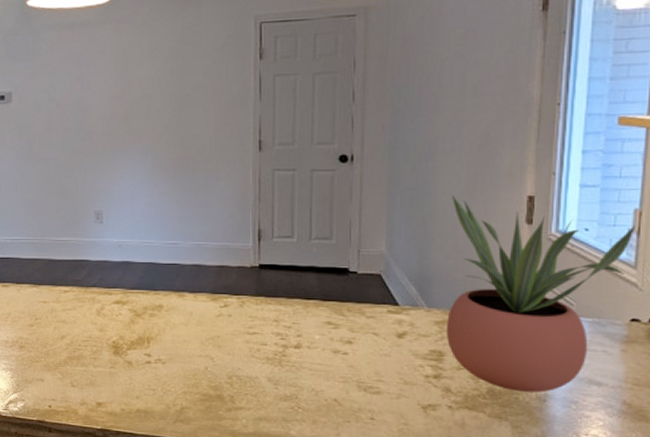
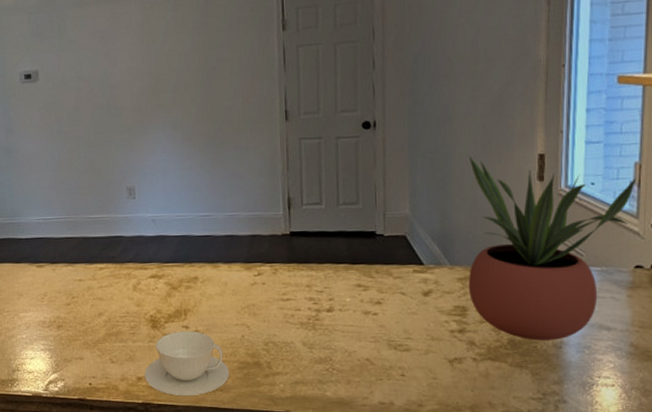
teacup: none [104,358,192,426] -> present [144,330,230,397]

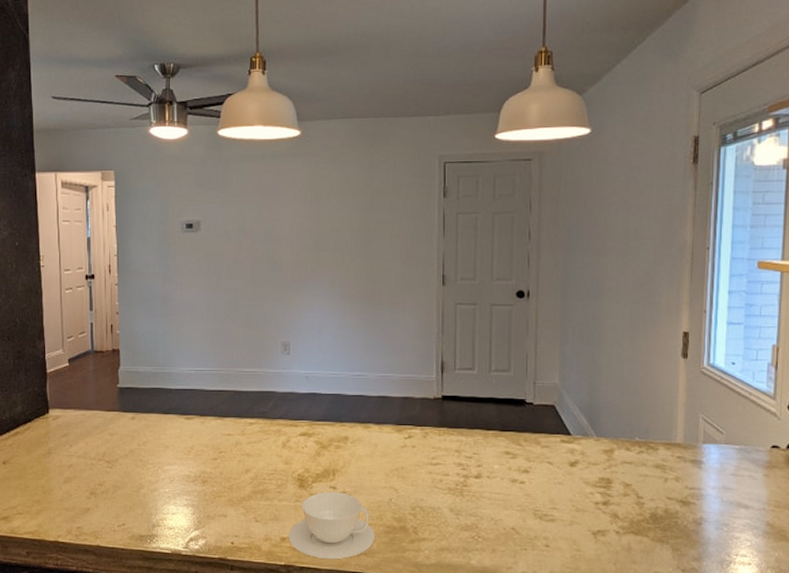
potted plant: present [468,156,636,340] -> none [613,330,774,516]

